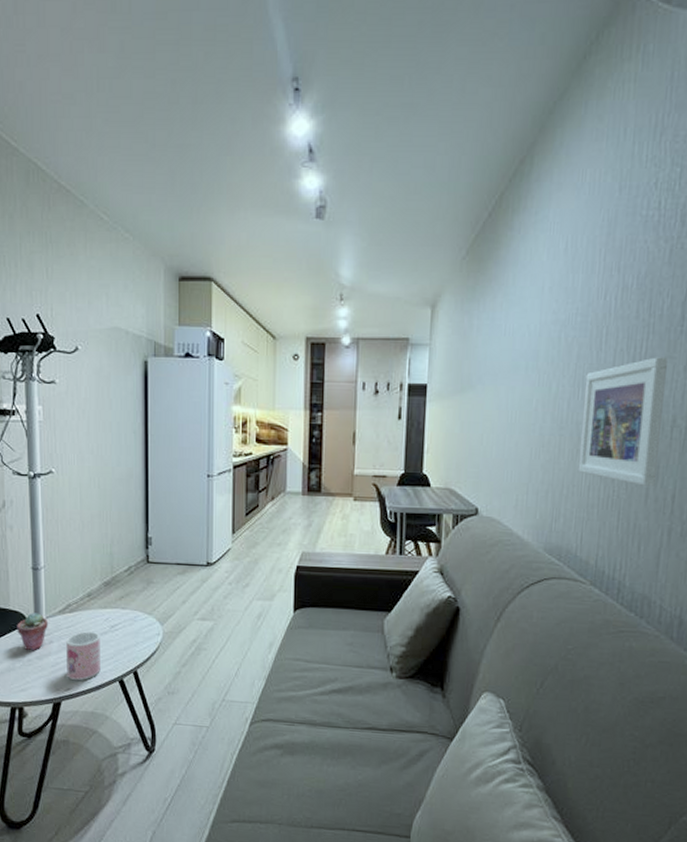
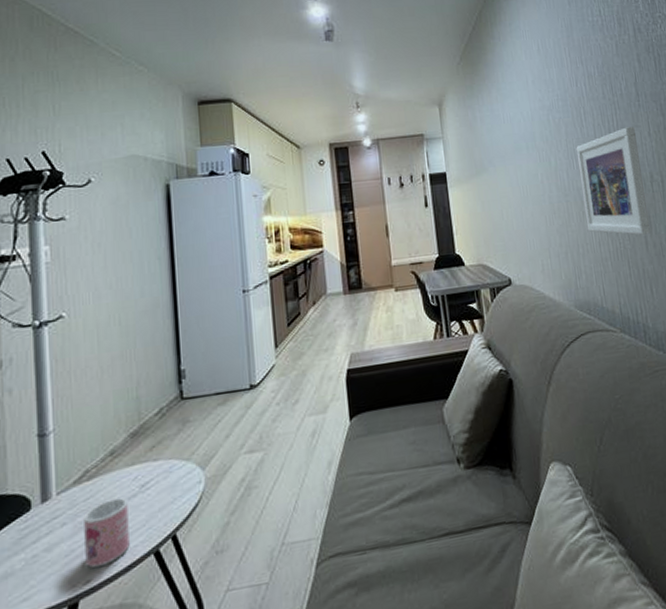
potted succulent: present [17,613,48,651] -> none [17,490,59,544]

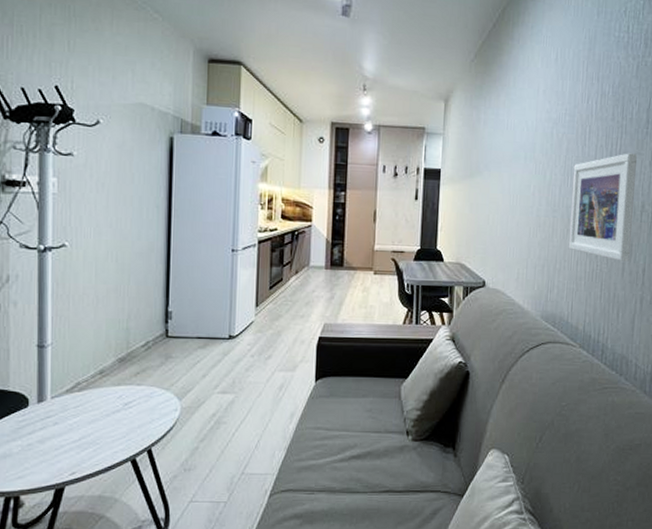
mug: present [84,497,130,568] -> none [72,411,112,462]

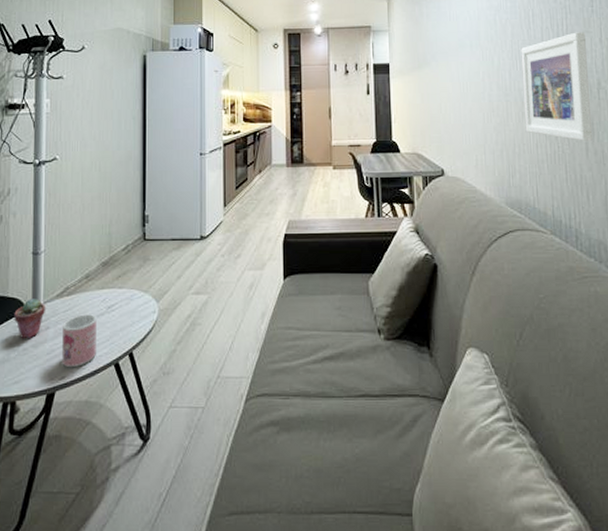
potted succulent: none [16,393,53,435] -> present [14,298,45,339]
mug: none [72,411,112,462] -> present [62,314,97,367]

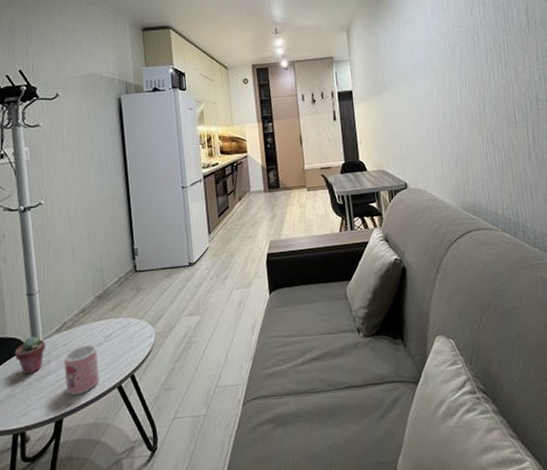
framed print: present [521,32,592,141] -> none [468,50,533,148]

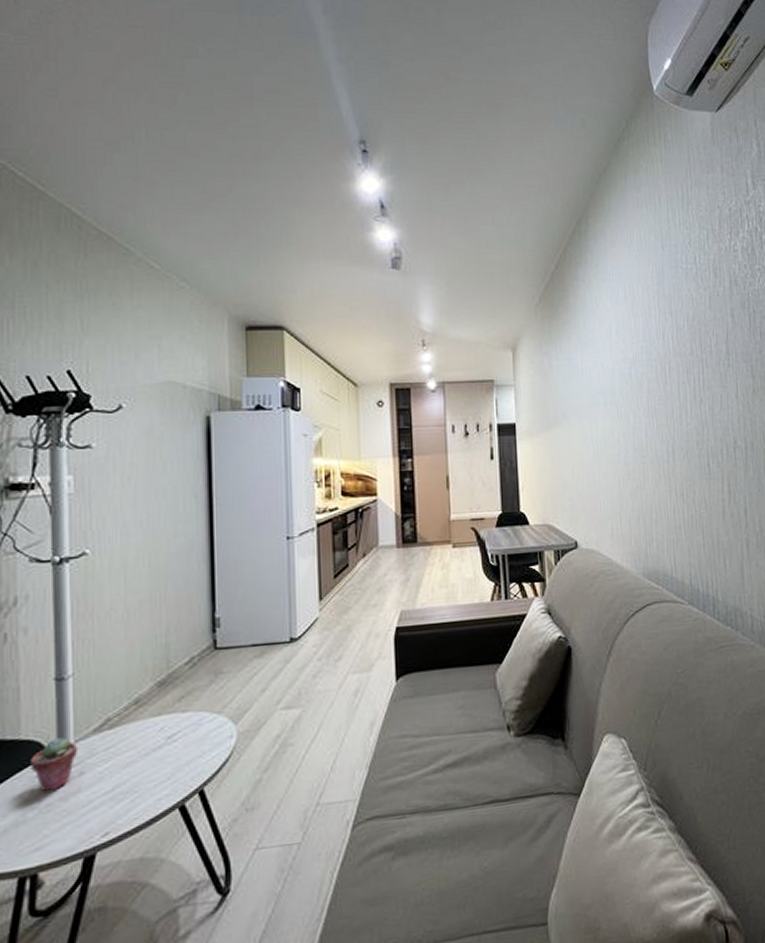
mug: present [64,344,99,395] -> none [104,748,153,820]

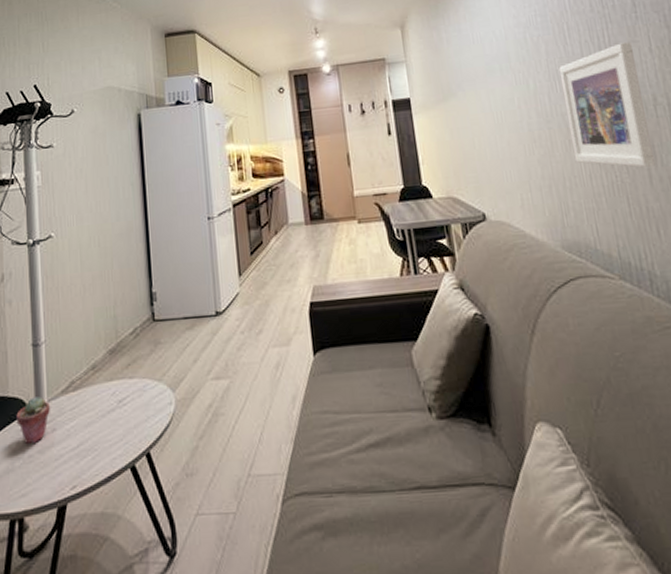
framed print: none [657,387,729,504] -> present [558,42,655,168]

